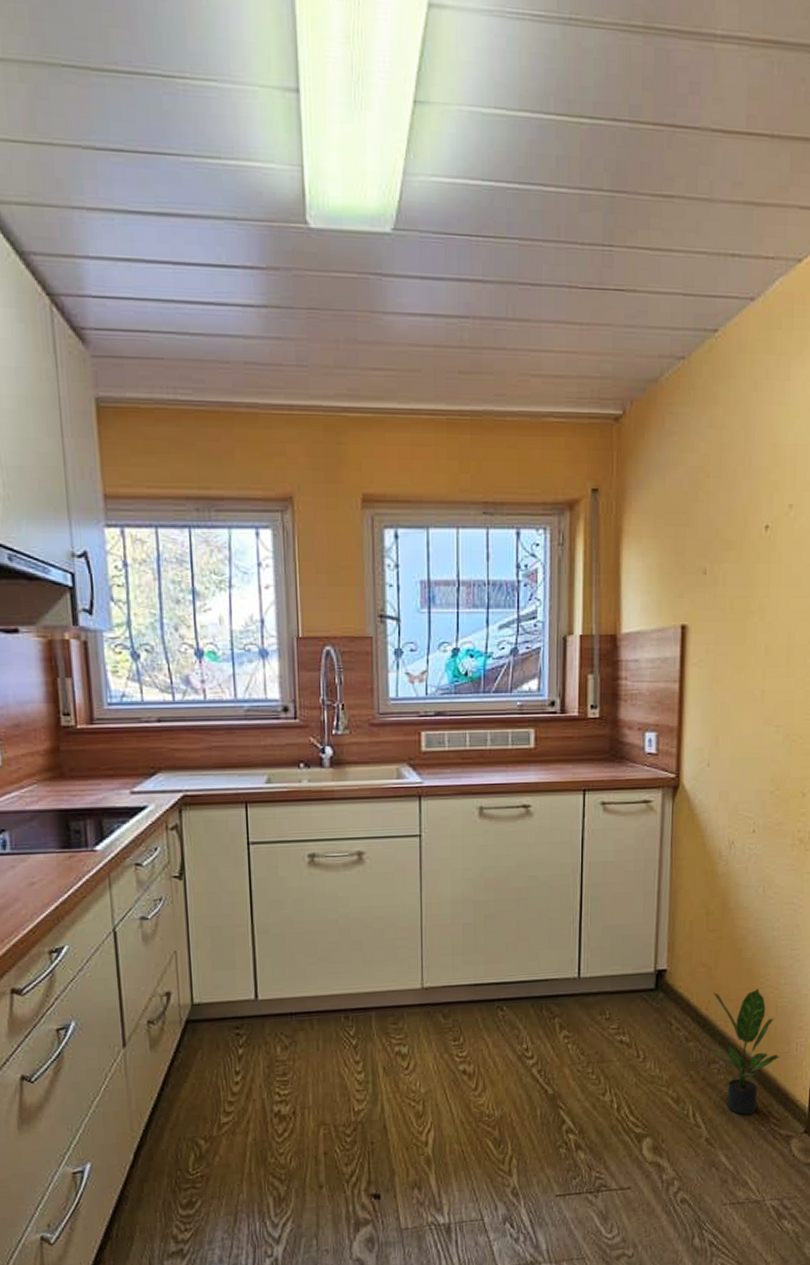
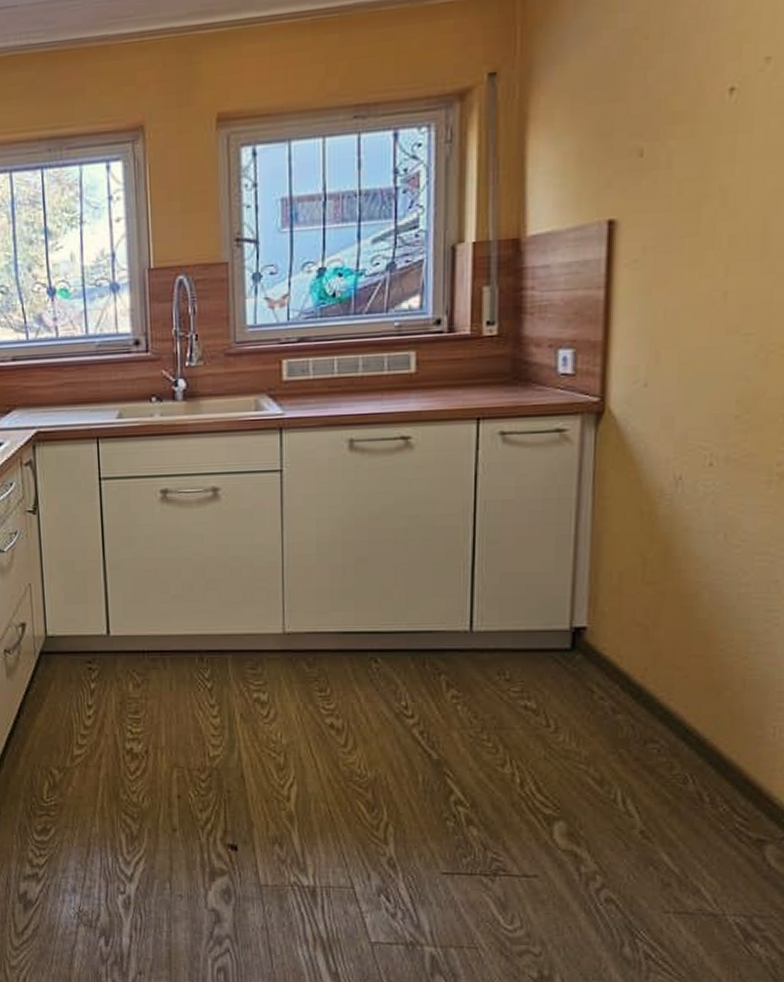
potted plant: present [706,988,780,1115] -> none [641,656,749,808]

